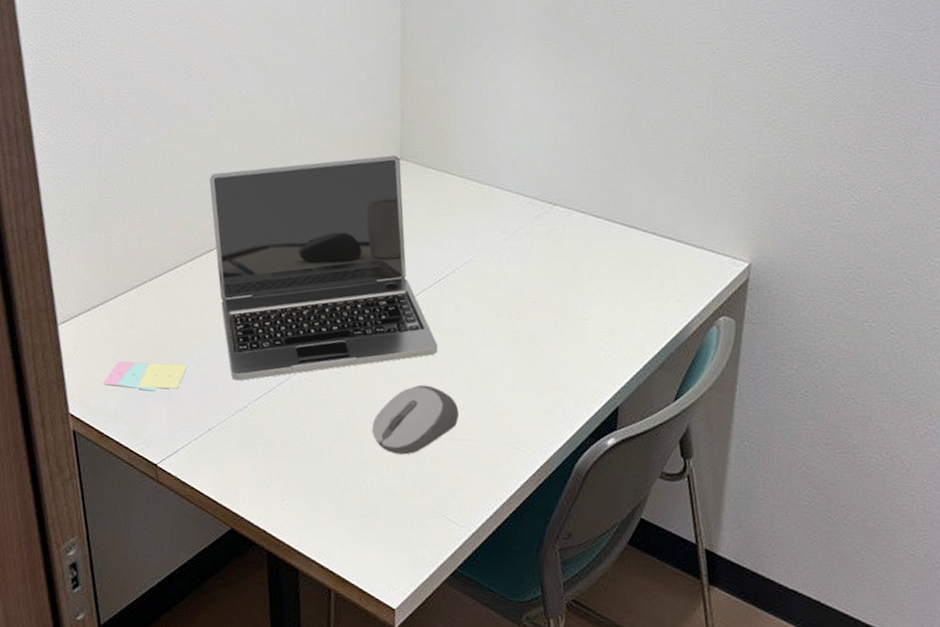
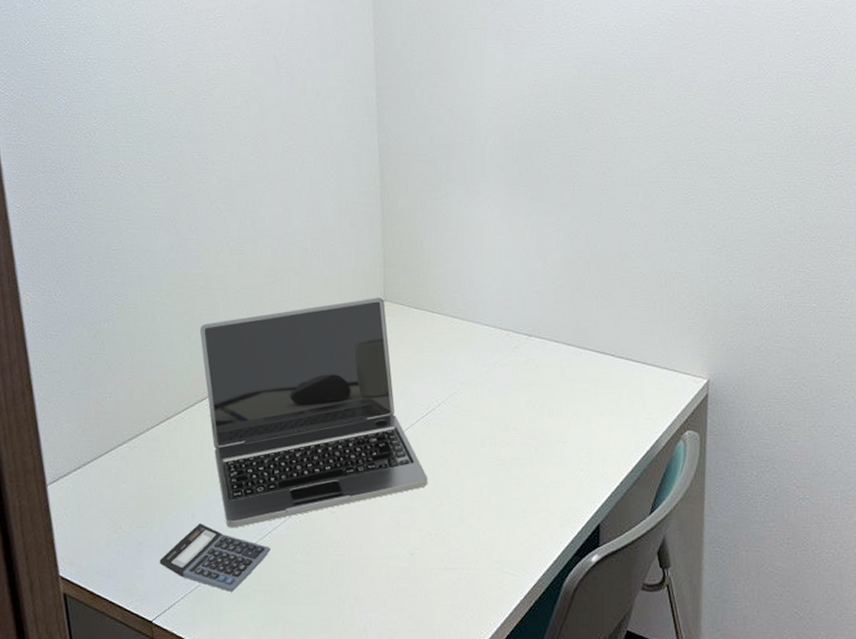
sticky notes: present [103,361,188,392] -> none [95,515,182,546]
calculator: none [165,374,275,443] -> present [159,524,271,592]
computer mouse: present [371,384,459,455] -> none [367,517,451,589]

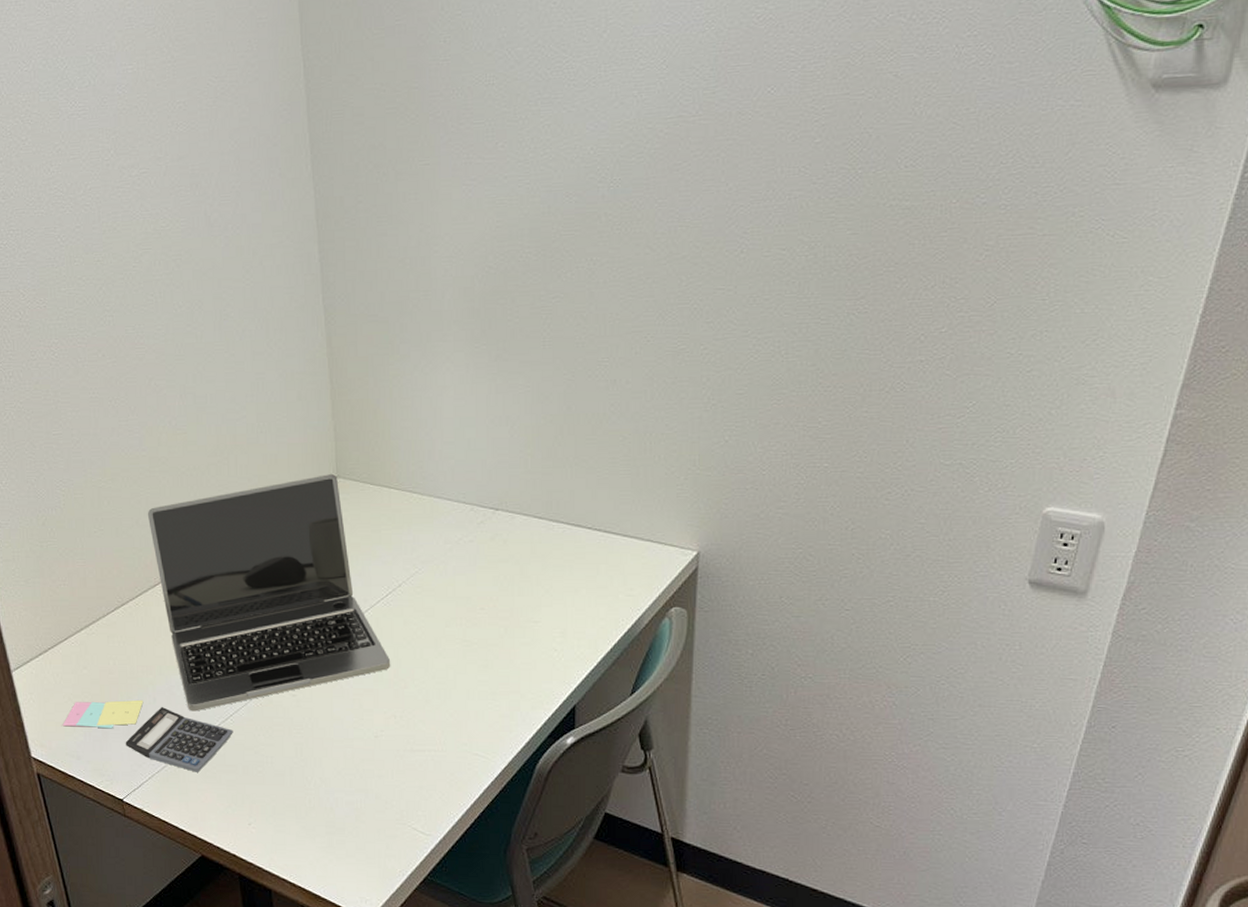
sticky notes: none [95,515,182,546] -> present [62,699,144,729]

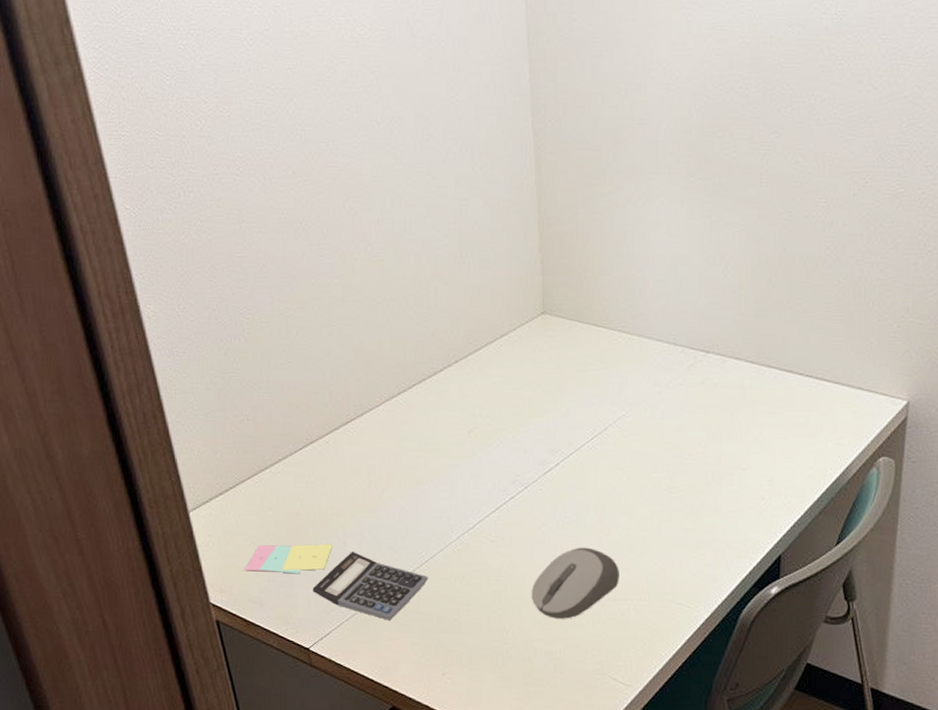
laptop: present [147,473,391,712] -> none [339,309,595,557]
computer mouse: none [331,700,416,770] -> present [531,547,619,619]

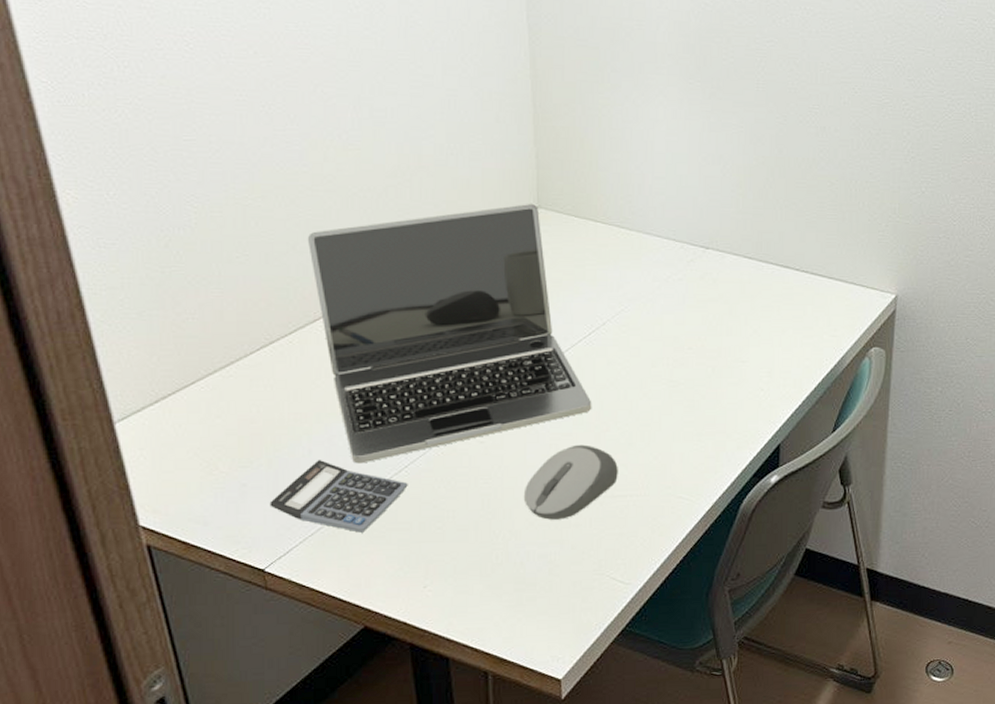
sticky notes: present [244,543,333,574] -> none [184,452,296,488]
laptop: none [339,309,595,557] -> present [307,203,592,464]

